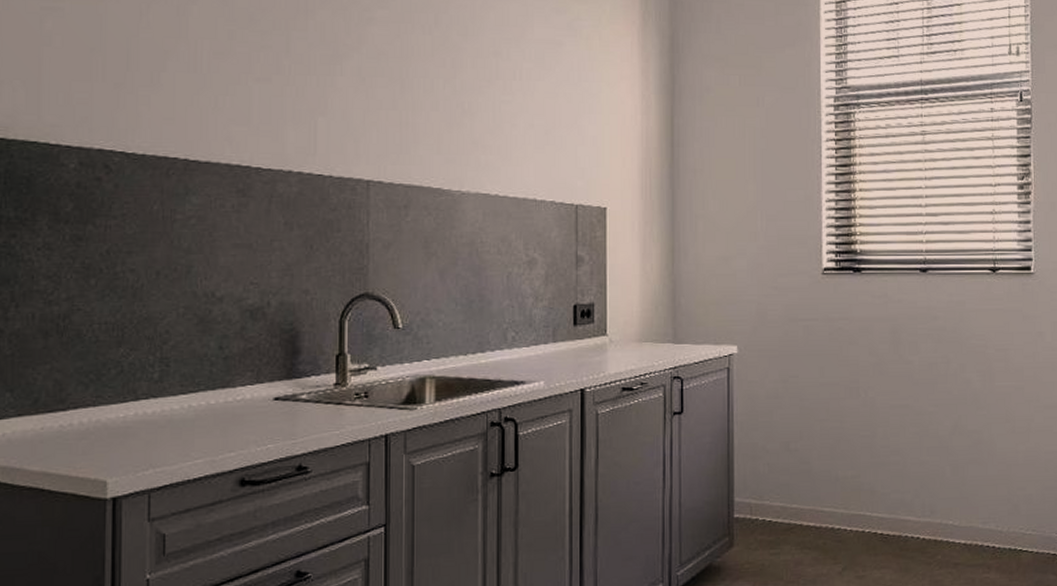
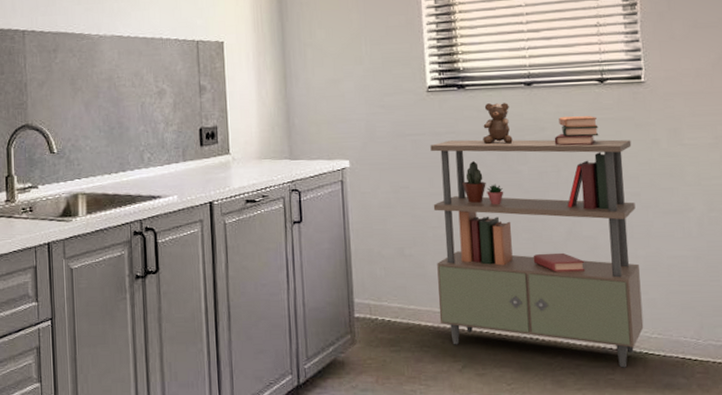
shelving unit: none [822,289,1020,566] -> present [430,103,644,368]

